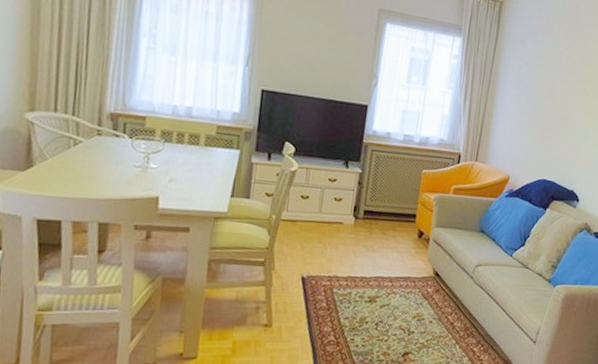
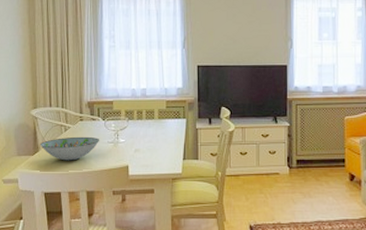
decorative bowl: none [36,153,122,184] -> present [41,136,99,161]

